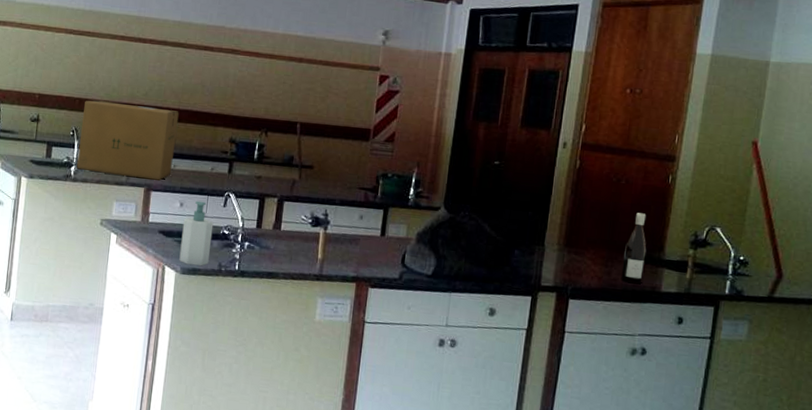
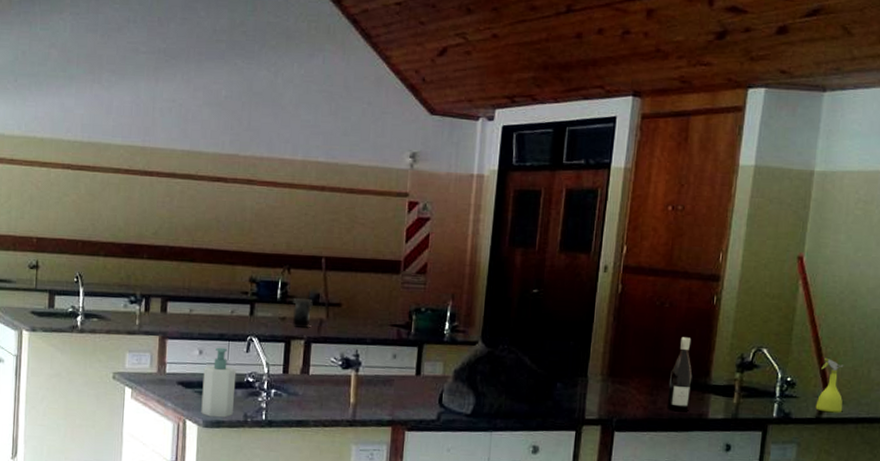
box: present [76,100,179,182] -> none [83,242,193,328]
jar: none [266,158,287,187] -> present [292,297,313,328]
spray bottle: none [767,240,797,294] -> present [815,358,844,413]

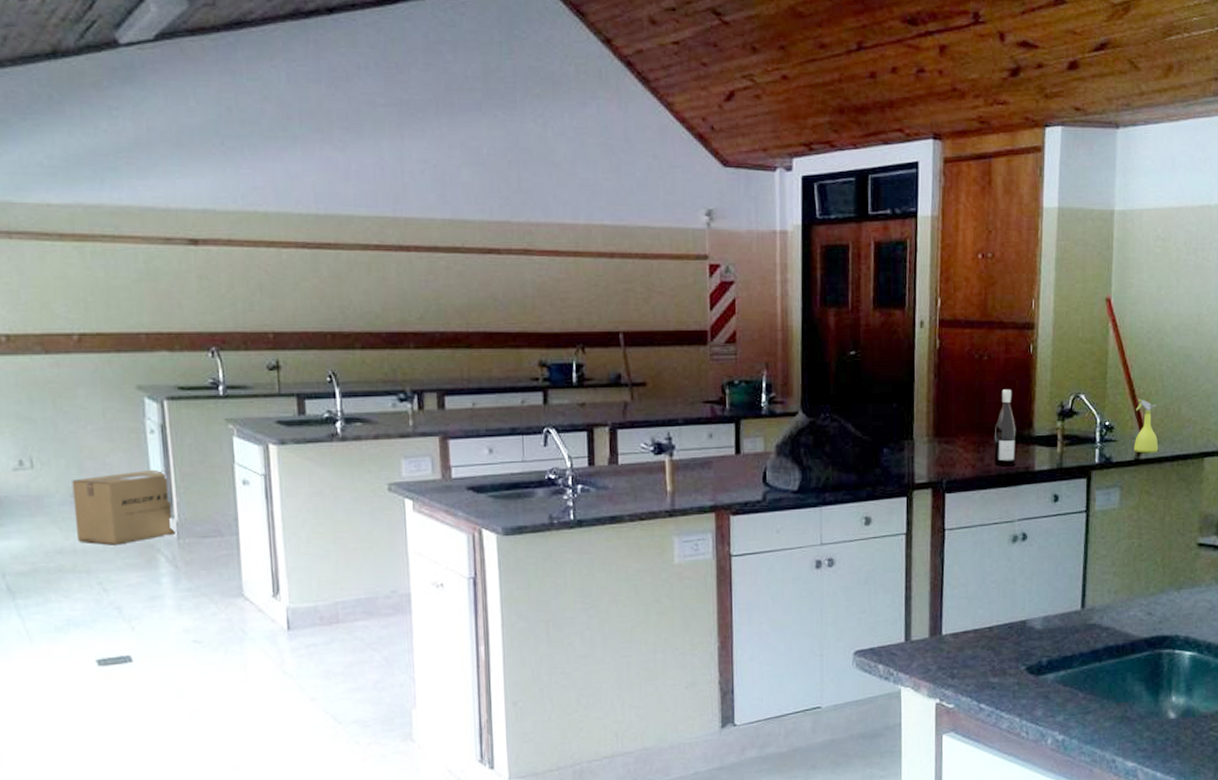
soap bottle: present [201,347,237,418] -> none [496,443,537,523]
jar: present [292,297,313,328] -> none [591,379,615,414]

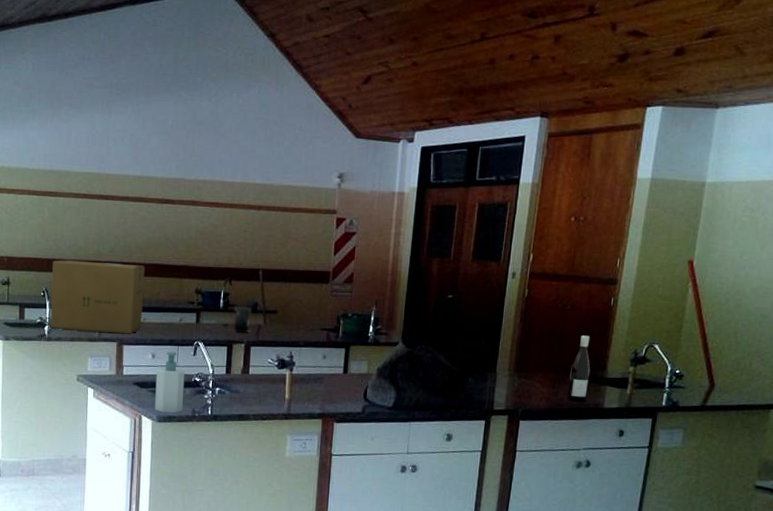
box: none [339,332,471,426] -> present [50,260,145,335]
soap bottle: none [496,443,537,523] -> present [154,351,185,414]
jar: none [591,379,615,414] -> present [233,306,252,334]
spray bottle: present [1133,399,1159,453] -> none [701,352,728,401]

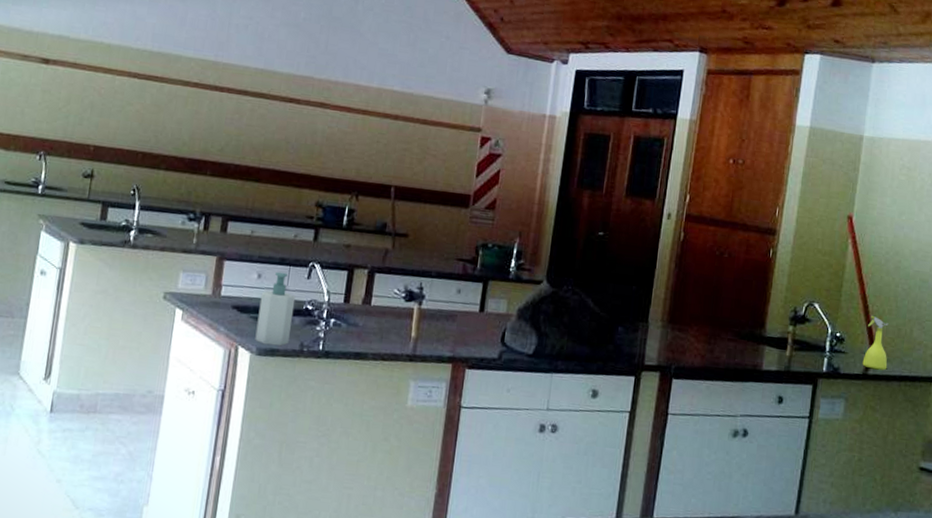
box: present [50,260,145,335] -> none [137,155,259,249]
jar: present [233,306,252,334] -> none [356,225,380,257]
bottle: present [567,335,591,403] -> none [723,287,749,363]
spray bottle: none [701,352,728,401] -> present [862,316,889,371]

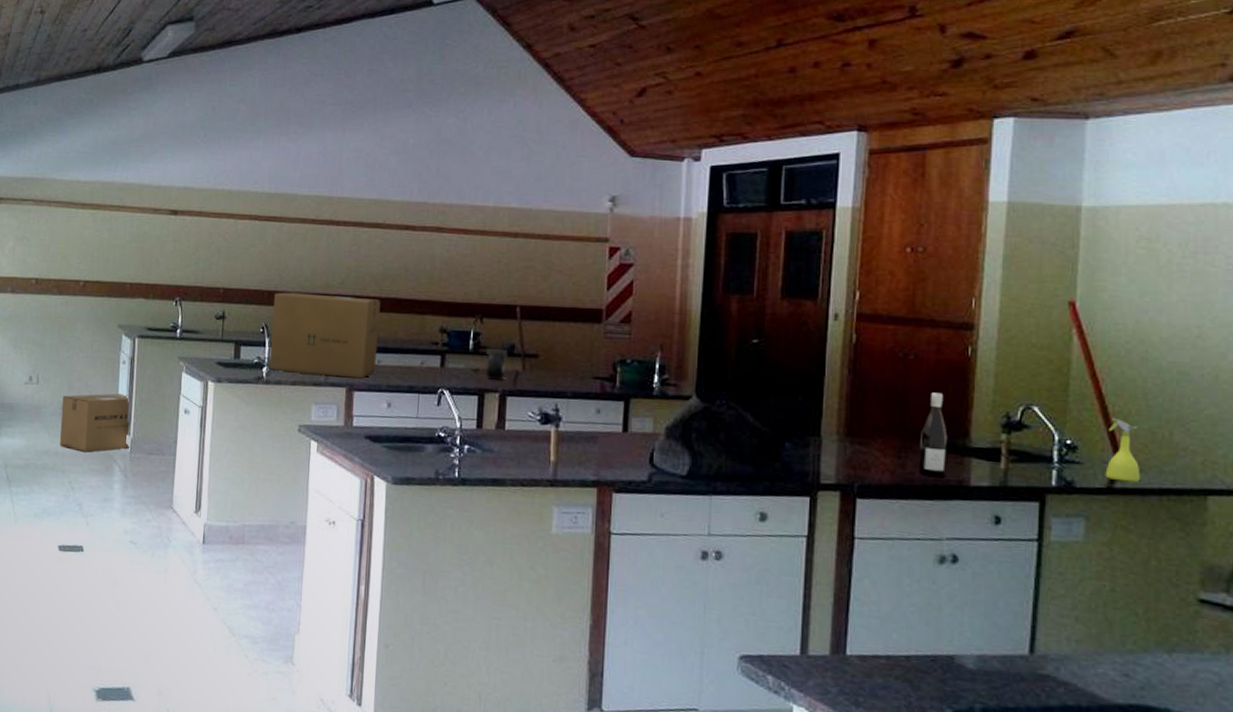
box: none [137,155,259,249] -> present [269,292,381,380]
soap bottle: present [255,271,296,347] -> none [389,400,427,475]
jar: none [356,225,380,257] -> present [485,348,508,381]
bottle: none [723,287,749,363] -> present [918,392,948,478]

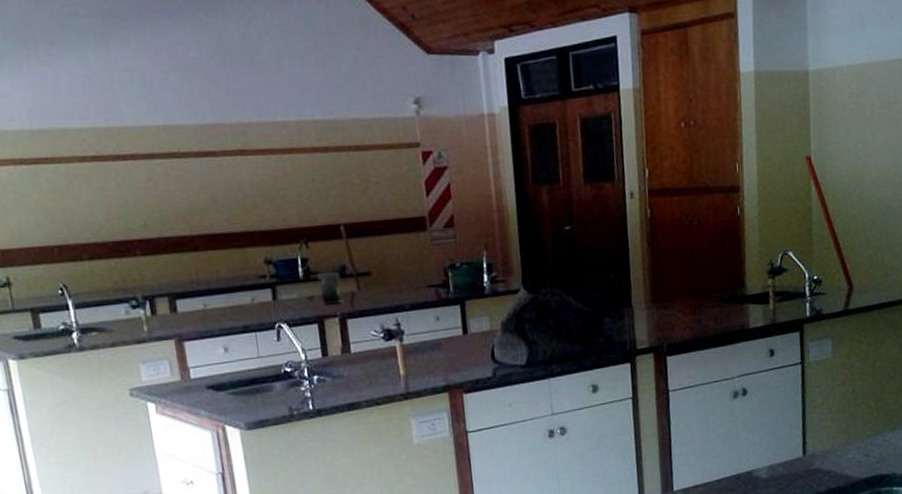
box: present [269,292,381,380] -> none [66,238,204,335]
bottle: present [918,392,948,478] -> none [709,252,731,327]
spray bottle: present [1105,418,1141,483] -> none [842,252,866,304]

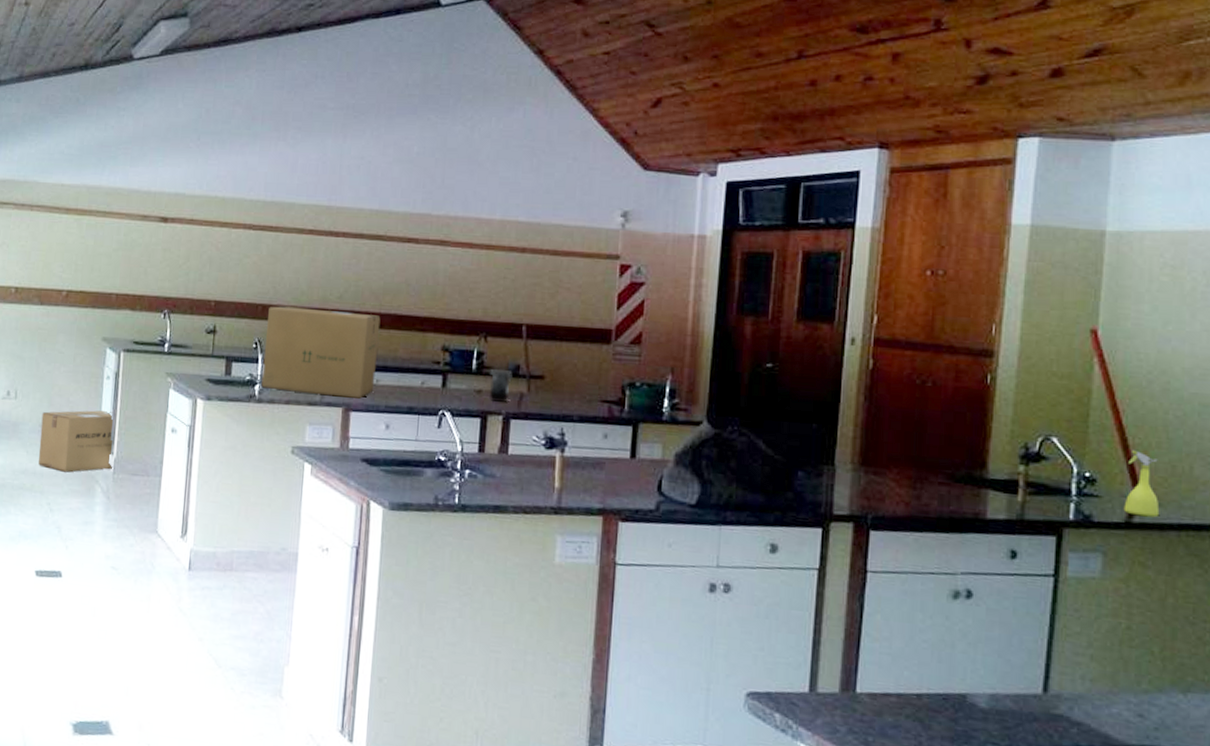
box: none [66,238,204,335] -> present [261,306,381,400]
spray bottle: none [842,252,866,304] -> present [1123,451,1160,518]

